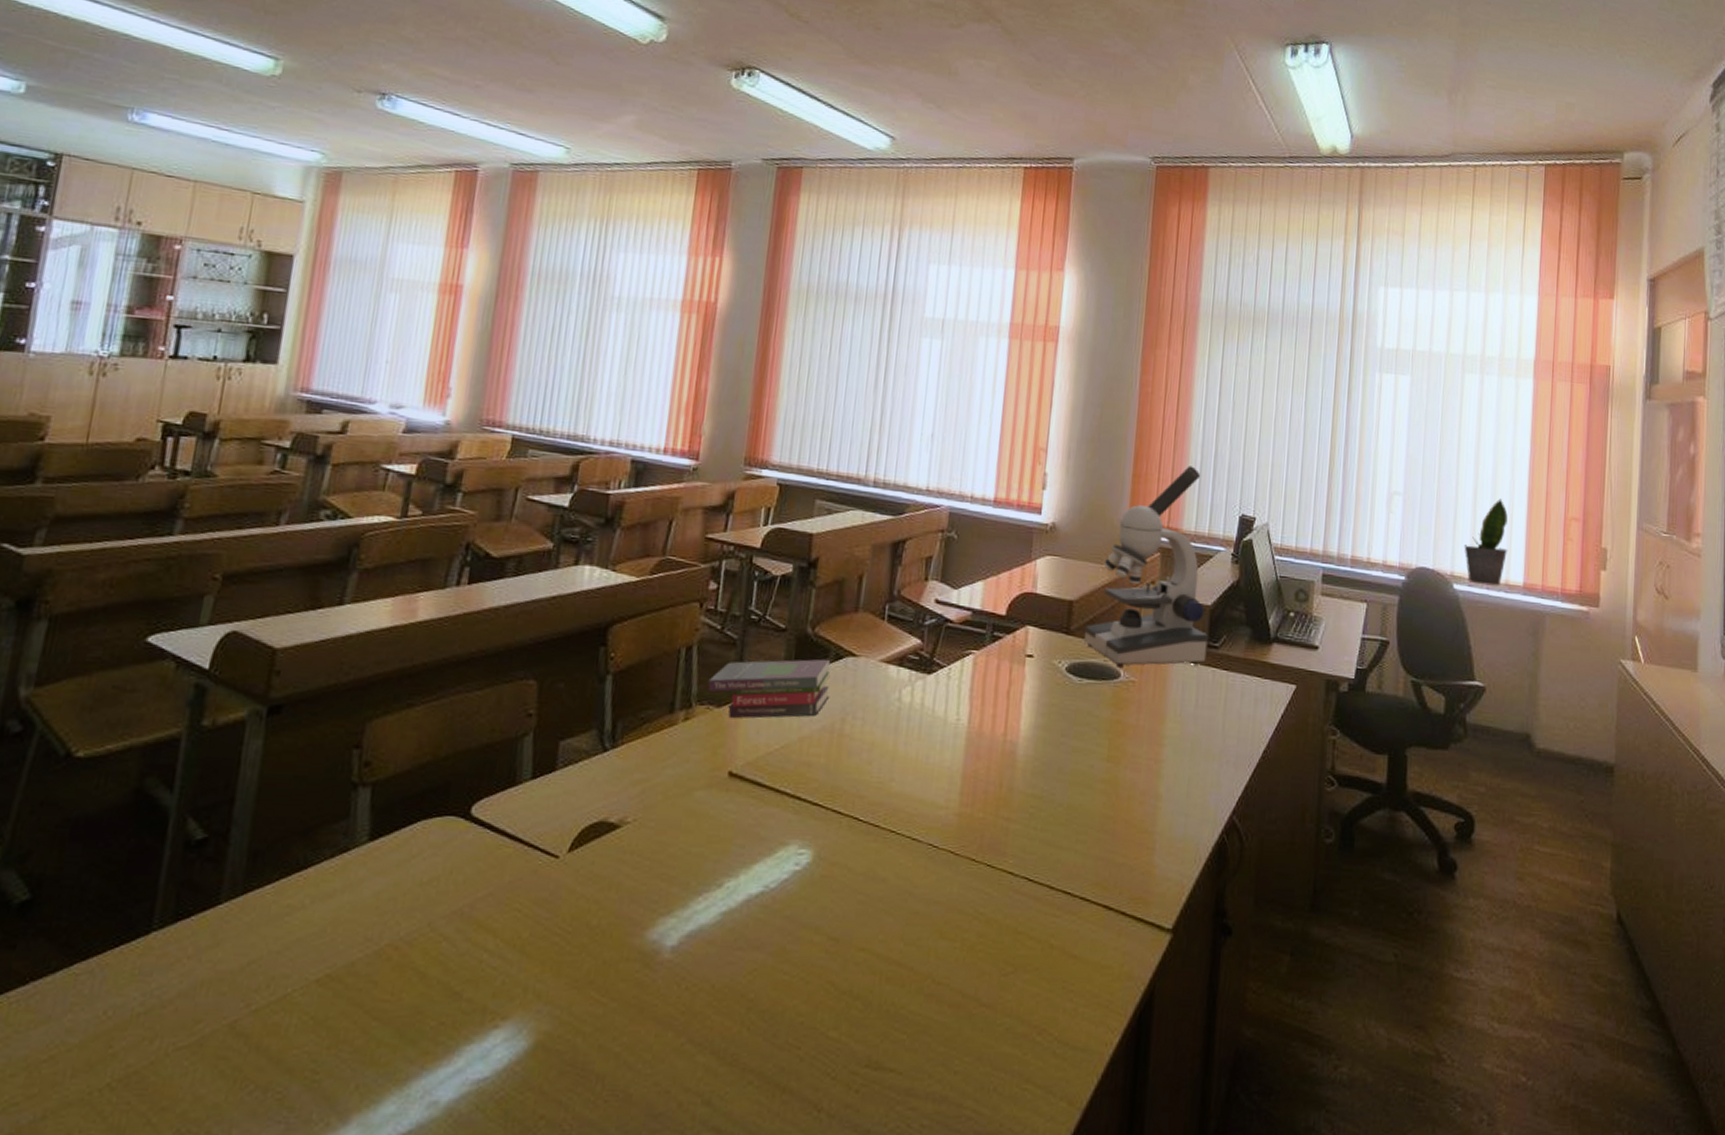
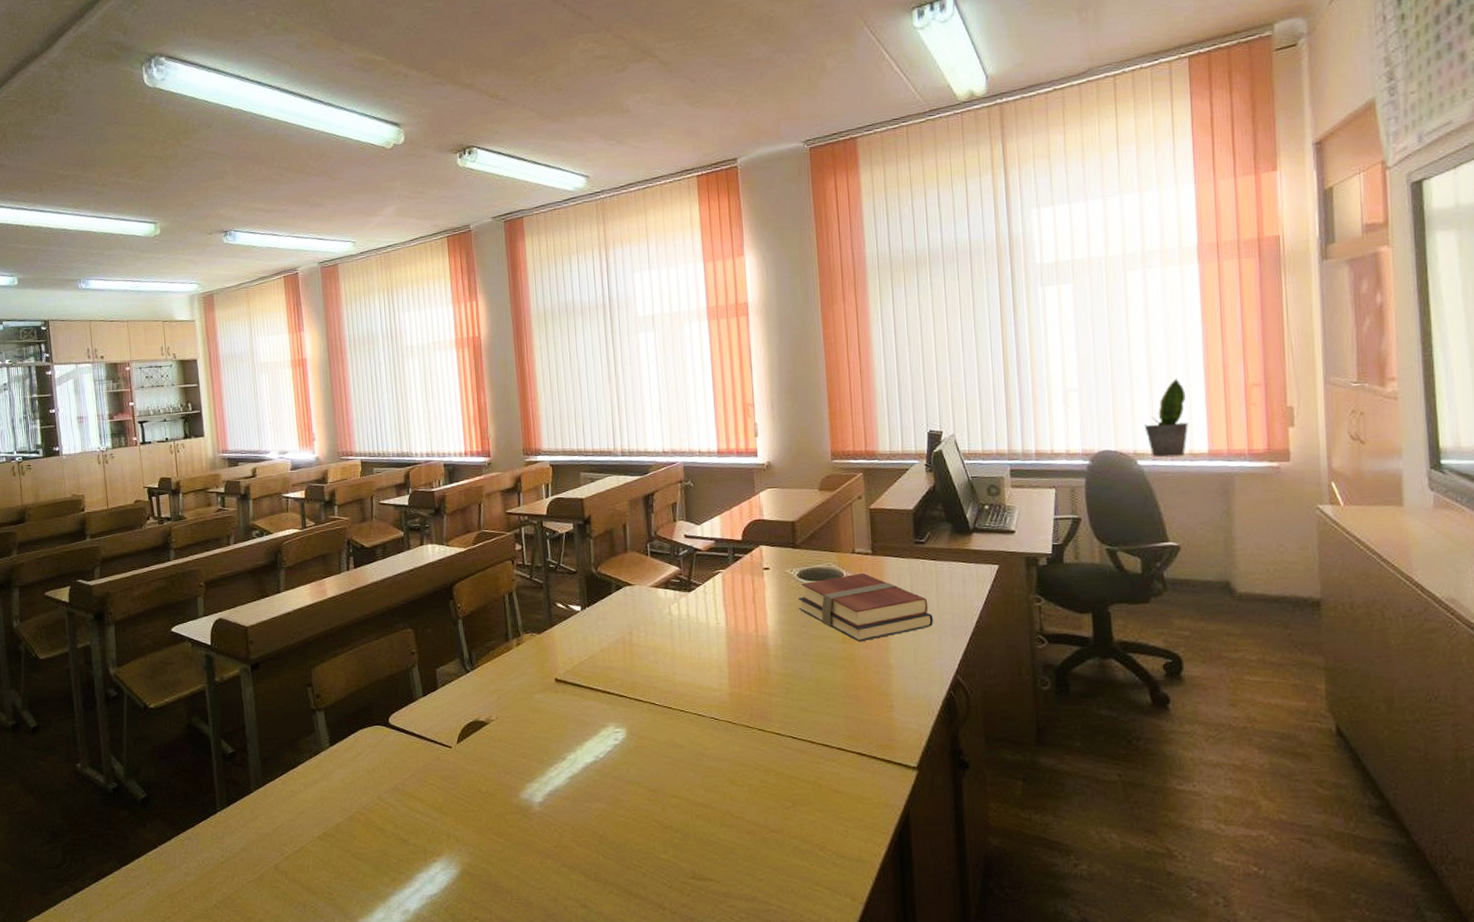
books: present [707,659,831,718] -> none [528,590,617,640]
books: none [1061,676,1216,762] -> present [798,574,933,642]
microscope: present [1084,466,1209,668] -> none [807,397,915,569]

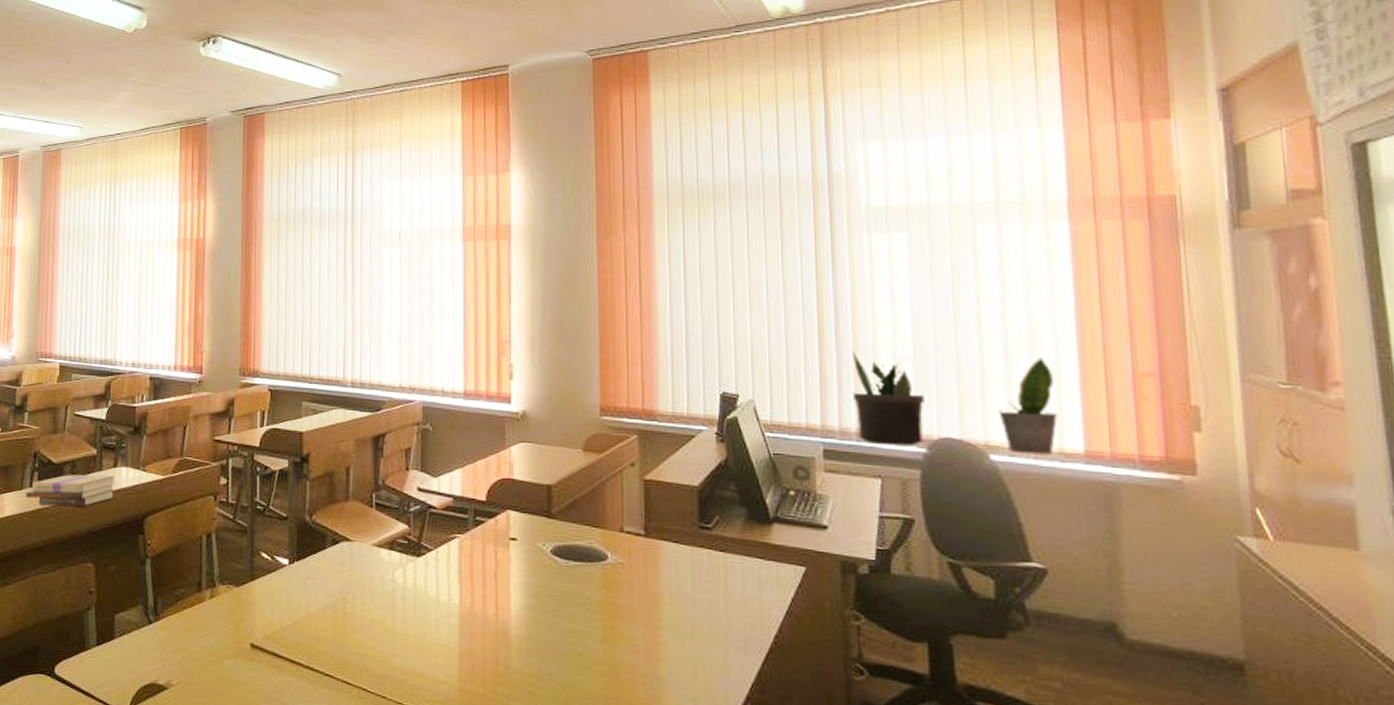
books: none [344,552,424,585] -> present [26,474,116,507]
books: present [798,574,933,642] -> none [551,558,719,644]
planter: none [1030,387,1088,462] -> present [851,351,925,447]

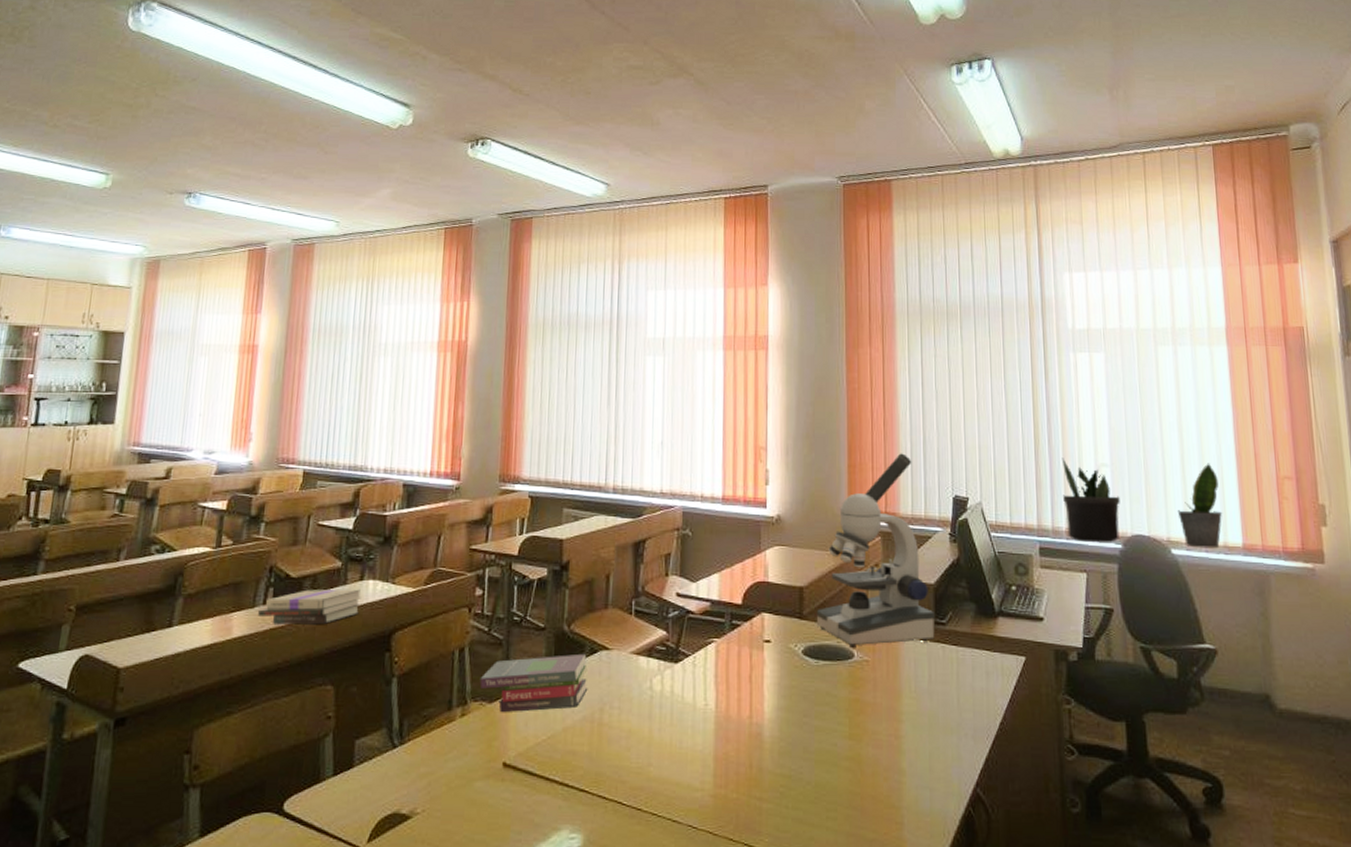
books: none [226,543,330,597] -> present [479,653,588,712]
microscope: none [565,347,700,550] -> present [816,453,936,648]

